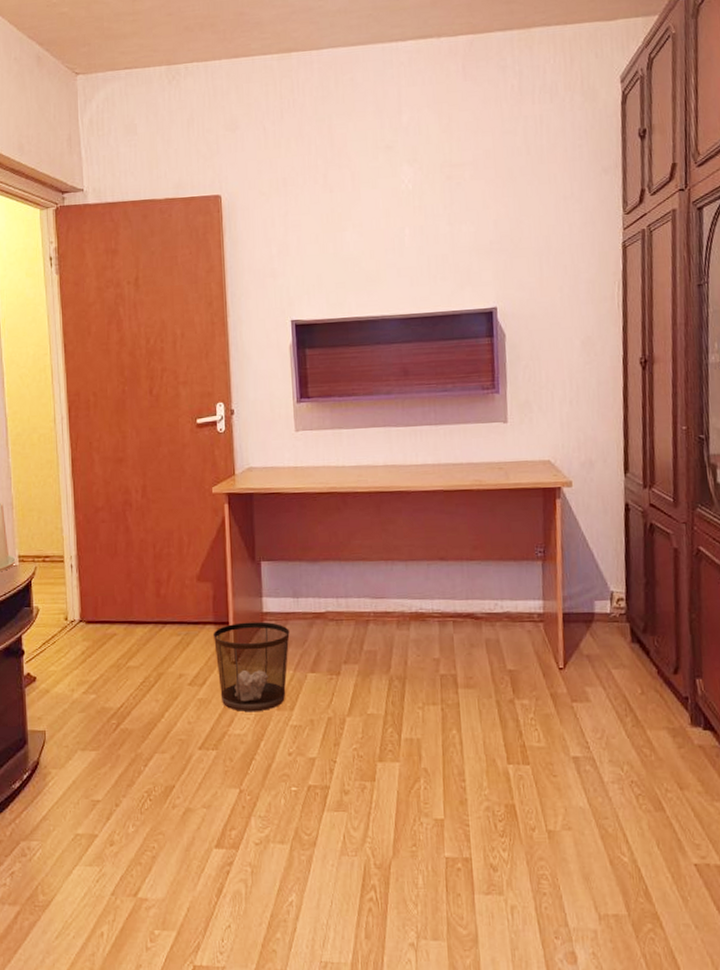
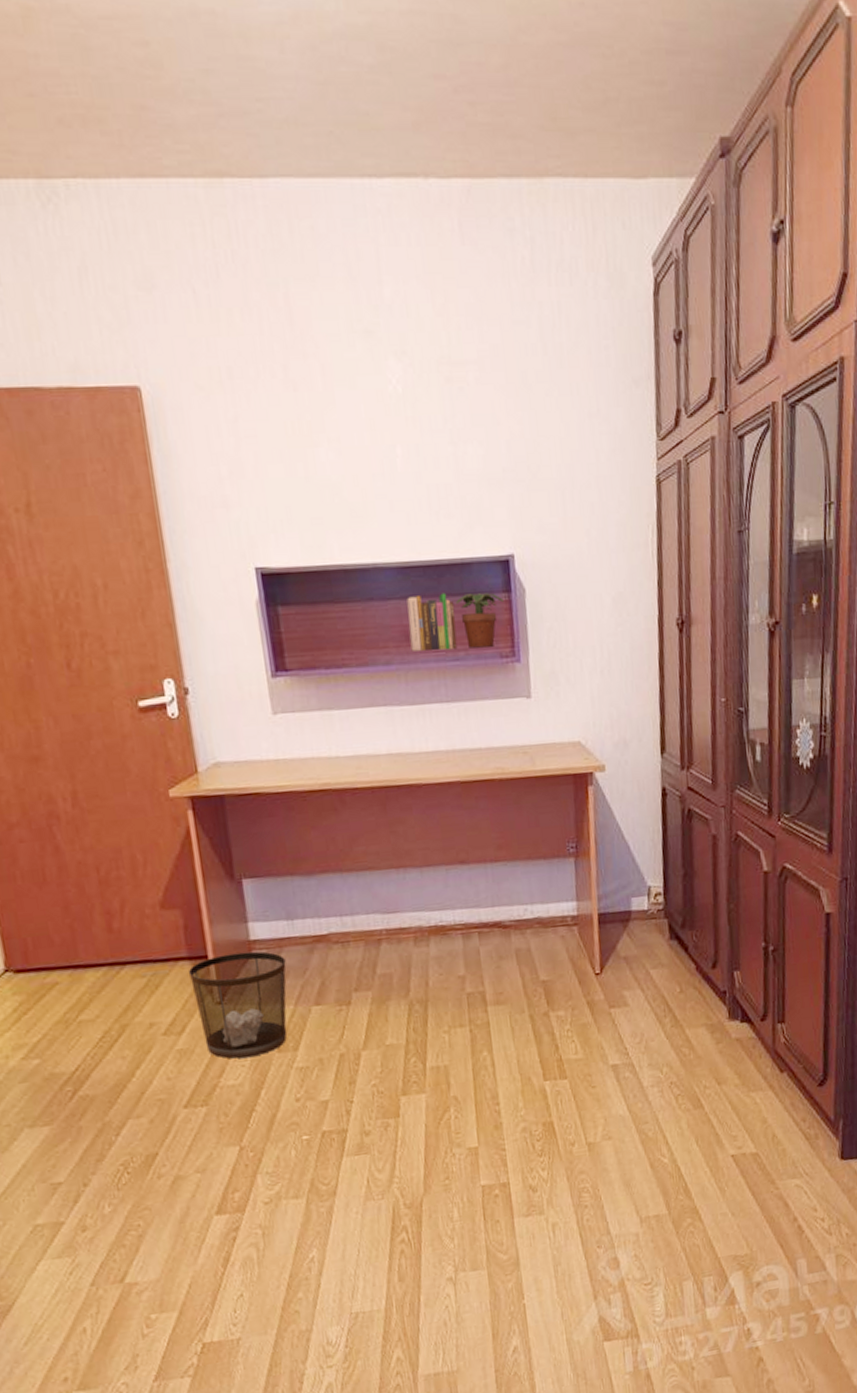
books: none [406,338,447,384] -> present [407,592,458,651]
potted plant: none [447,338,487,382] -> present [456,593,503,649]

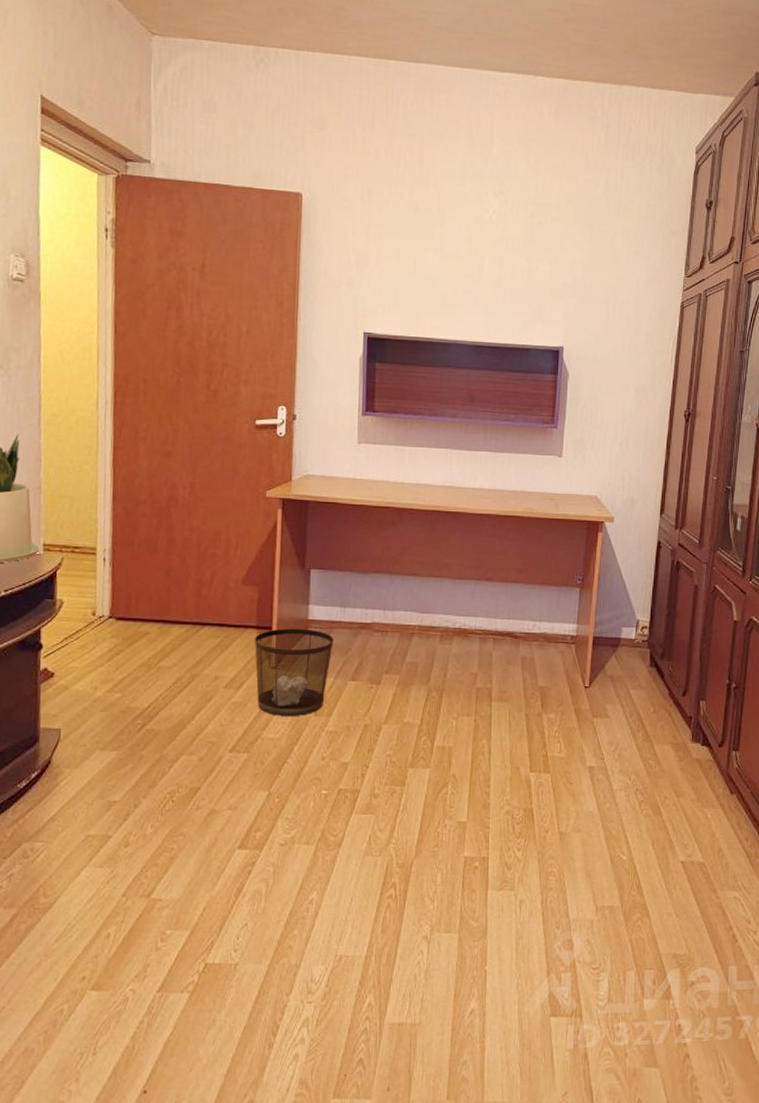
books: present [407,592,458,651] -> none [473,368,512,412]
potted plant: present [456,593,503,649] -> none [513,372,551,415]

